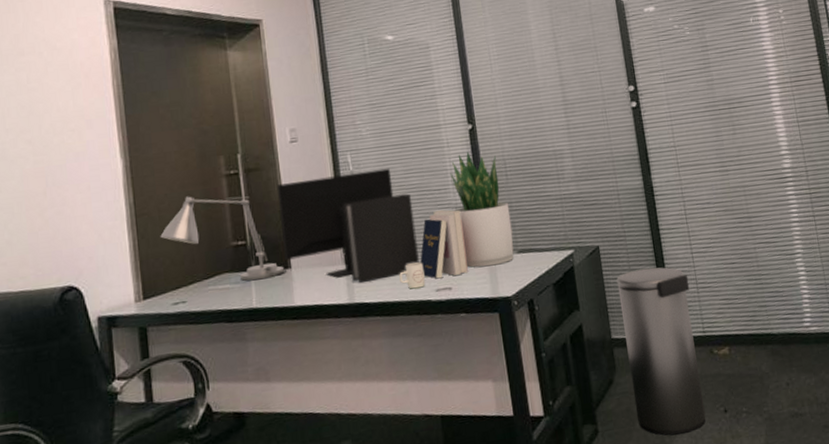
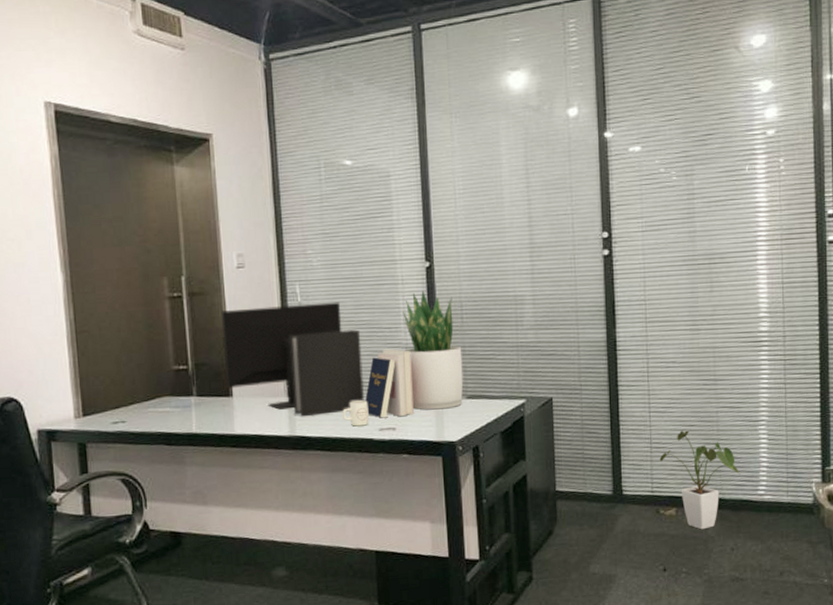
desk lamp: present [160,196,286,281] -> none [100,316,228,406]
pedal bin: present [616,267,706,436] -> none [567,423,644,589]
house plant: none [706,268,785,367] -> present [659,430,740,530]

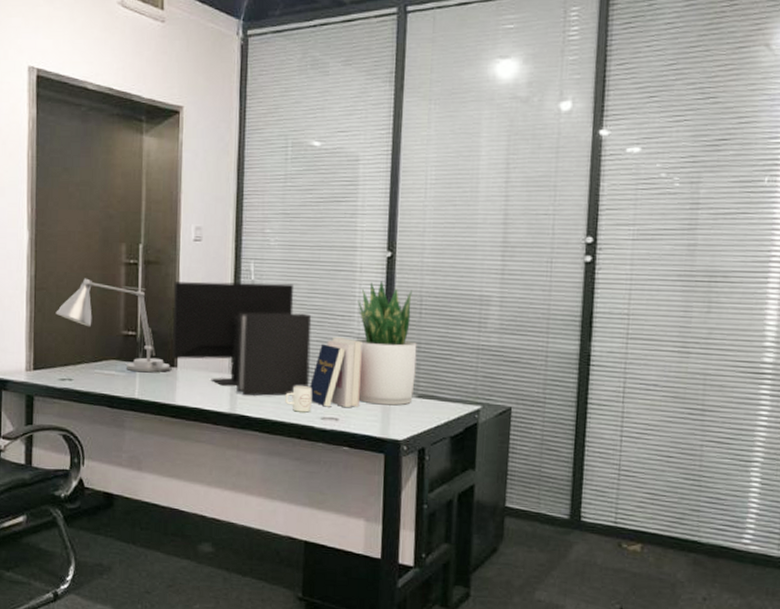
desk lamp: none [100,316,228,406] -> present [56,278,172,373]
house plant: present [659,430,740,530] -> none [627,461,723,573]

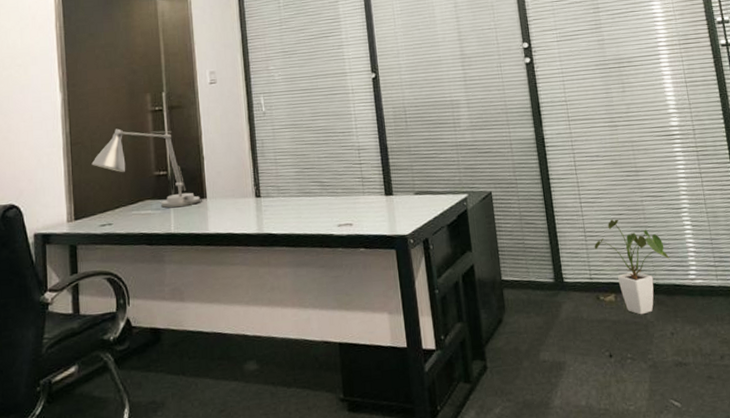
monitor: present [172,281,294,386] -> none [196,110,302,209]
binder: present [235,312,312,397] -> none [255,134,323,216]
mug: present [285,386,313,413] -> none [304,198,328,223]
books: present [310,336,362,408] -> none [324,151,368,215]
planter: present [356,281,417,406] -> none [354,98,411,206]
house plant: none [627,461,723,573] -> present [594,219,671,315]

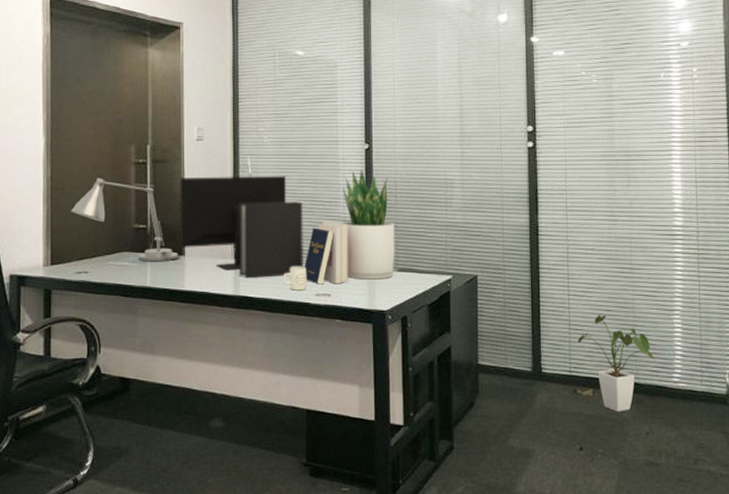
monitor: none [196,110,302,209] -> present [179,175,287,270]
binder: none [255,134,323,216] -> present [238,201,304,279]
mug: none [304,198,328,223] -> present [283,267,307,290]
books: none [324,151,368,215] -> present [304,220,348,284]
planter: none [354,98,411,206] -> present [342,170,395,280]

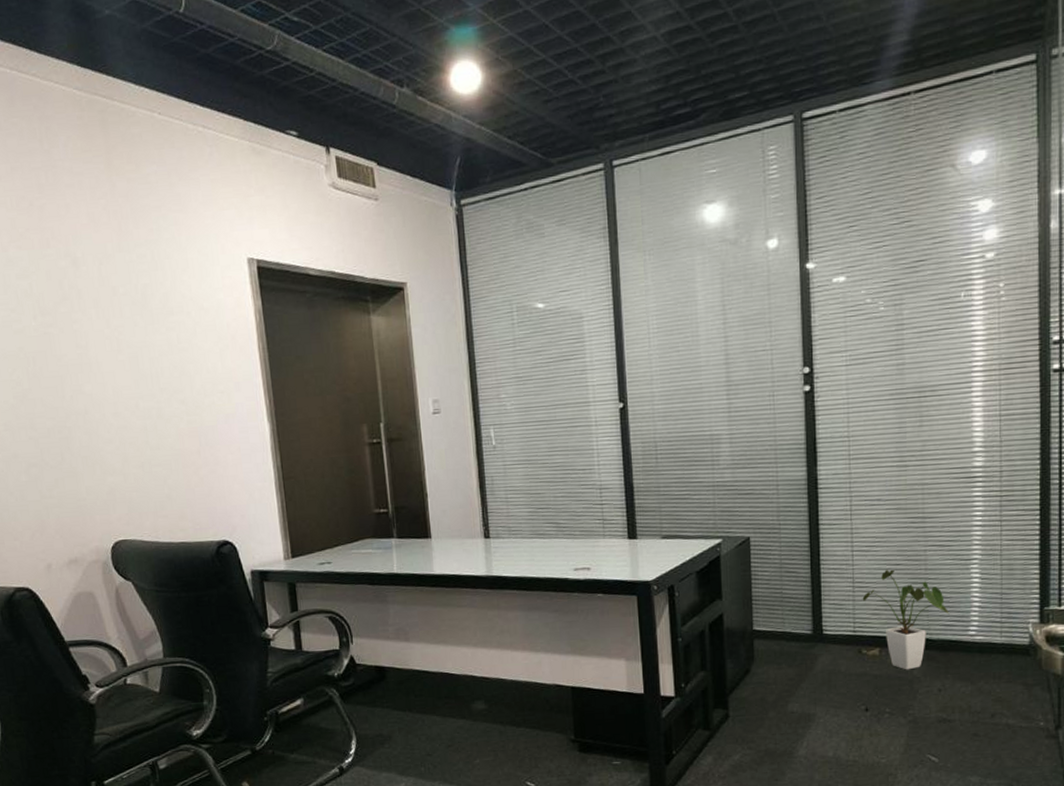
desk lamp: present [71,178,180,262] -> none [306,462,426,548]
monitor: present [179,175,287,270] -> none [418,444,536,551]
binder: present [238,201,304,279] -> none [484,471,559,558]
mug: present [283,267,307,290] -> none [538,541,564,567]
books: present [304,220,348,284] -> none [560,490,608,558]
planter: present [342,170,395,280] -> none [596,431,658,550]

